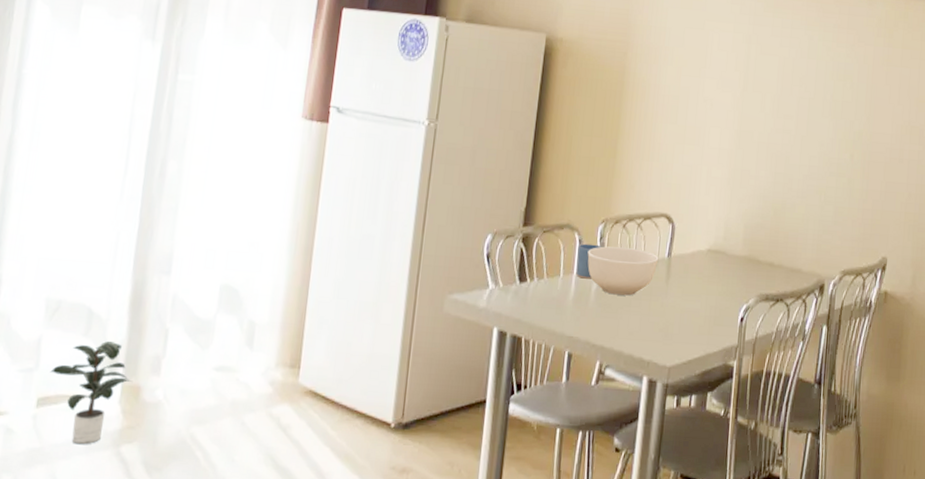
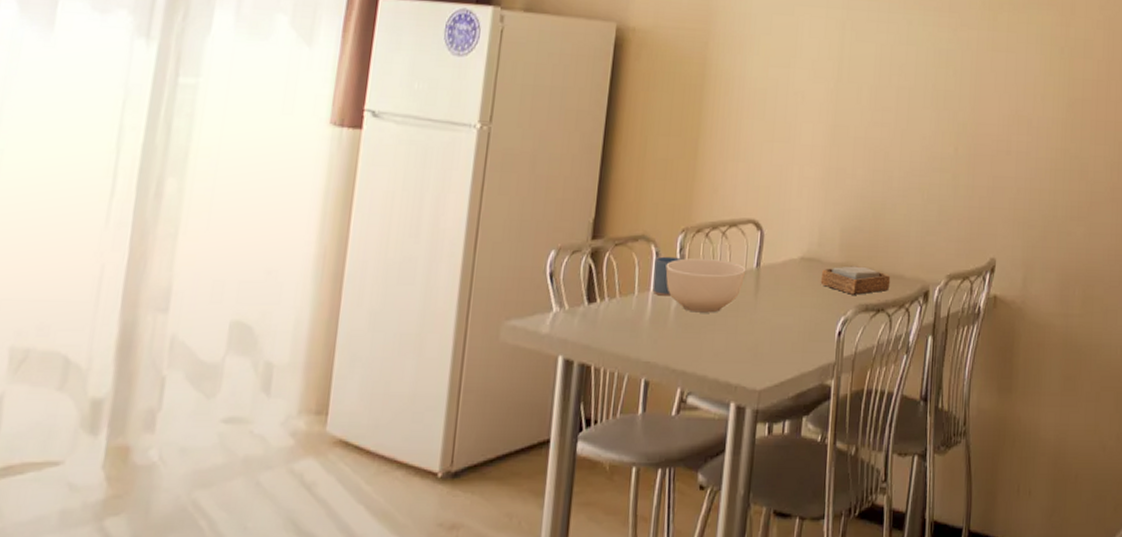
potted plant: present [50,341,132,445] -> none [14,395,119,521]
napkin holder: none [725,259,790,286] -> present [820,266,891,295]

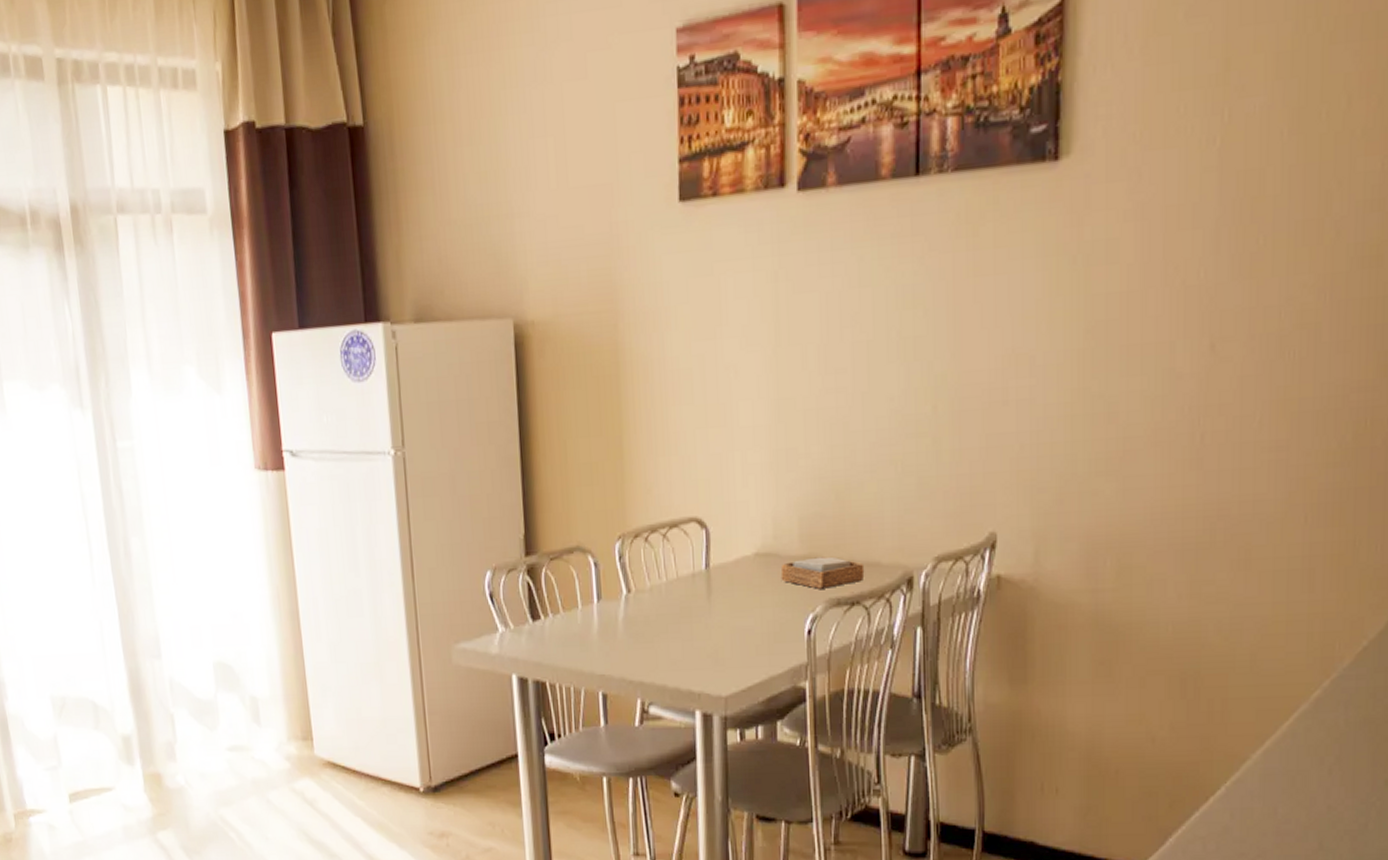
mug: present [653,256,682,296] -> none [594,566,623,608]
bowl: present [665,258,746,313] -> none [606,564,695,622]

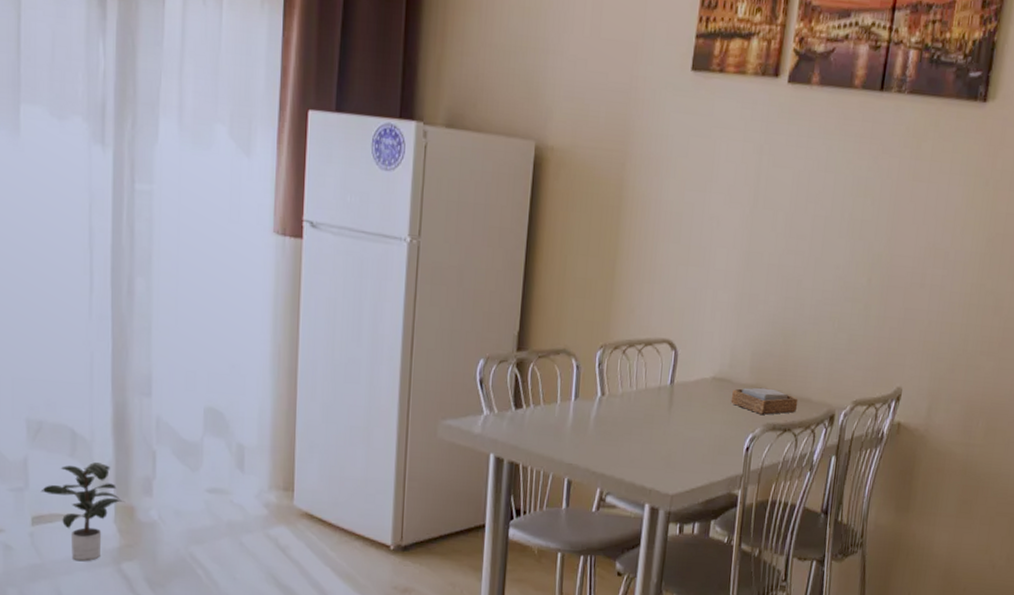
potted plant: none [73,732,151,835] -> present [40,462,124,562]

